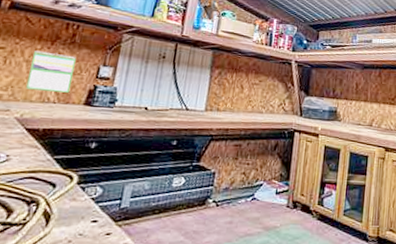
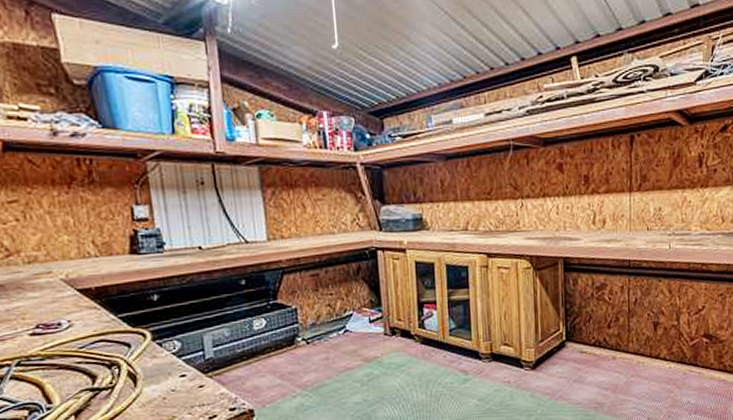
calendar: present [26,50,76,93] -> none [51,197,110,246]

